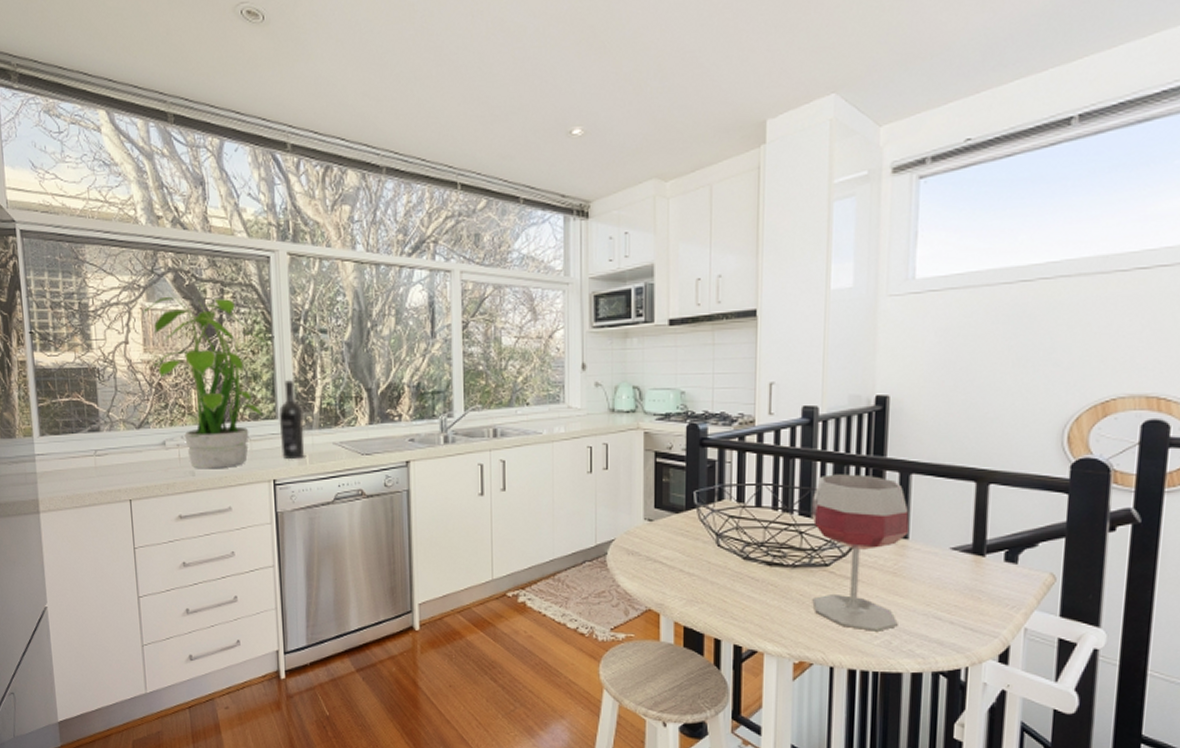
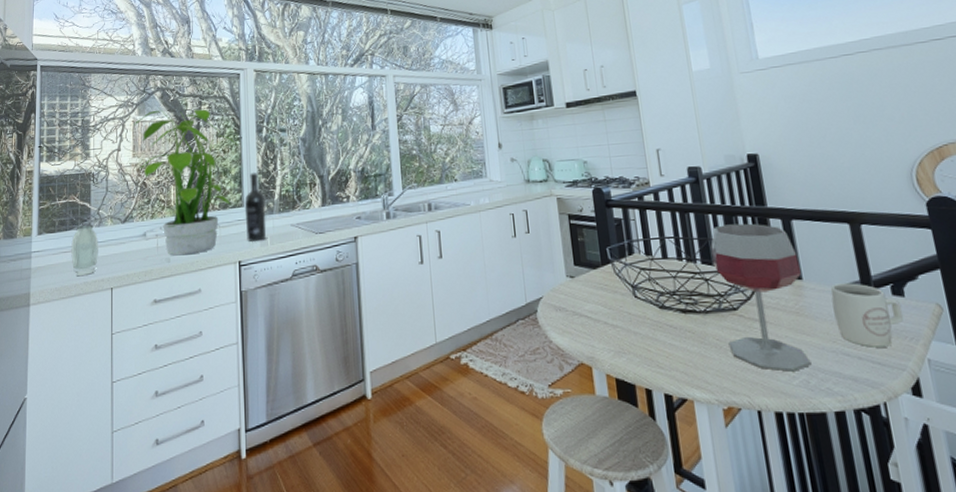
vase: none [79,428,112,485] -> present [71,224,98,277]
mug: none [935,546,1012,613] -> present [830,283,904,348]

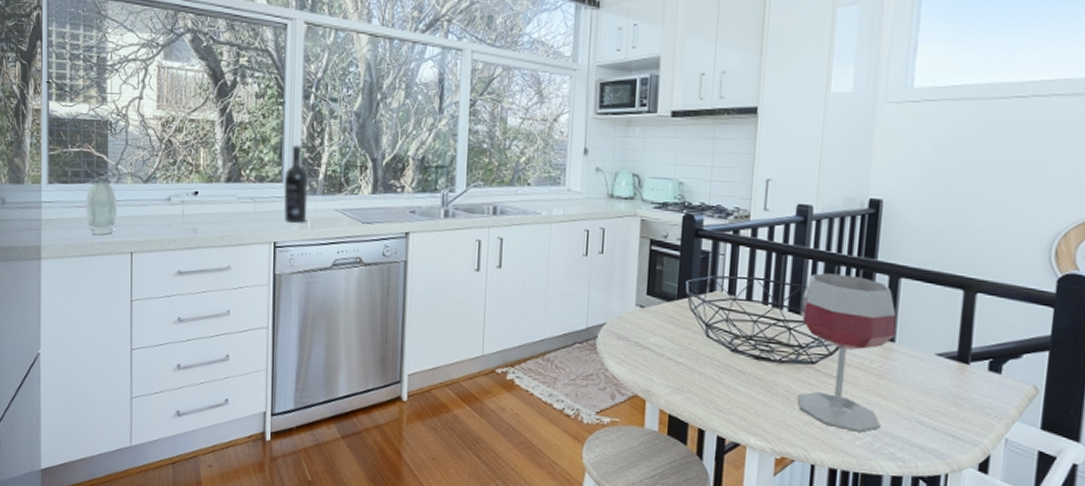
potted plant: present [134,107,240,256] -> none [158,53,283,228]
mug: present [830,283,904,348] -> none [918,351,995,421]

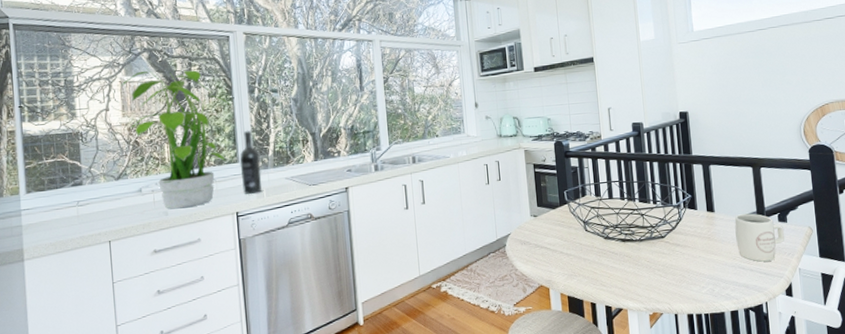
vase: present [86,179,117,236] -> none [63,182,93,232]
potted plant: none [158,53,283,228] -> present [121,68,233,209]
wineglass: present [797,273,897,432] -> none [647,168,717,284]
mug: none [918,351,995,421] -> present [734,213,785,262]

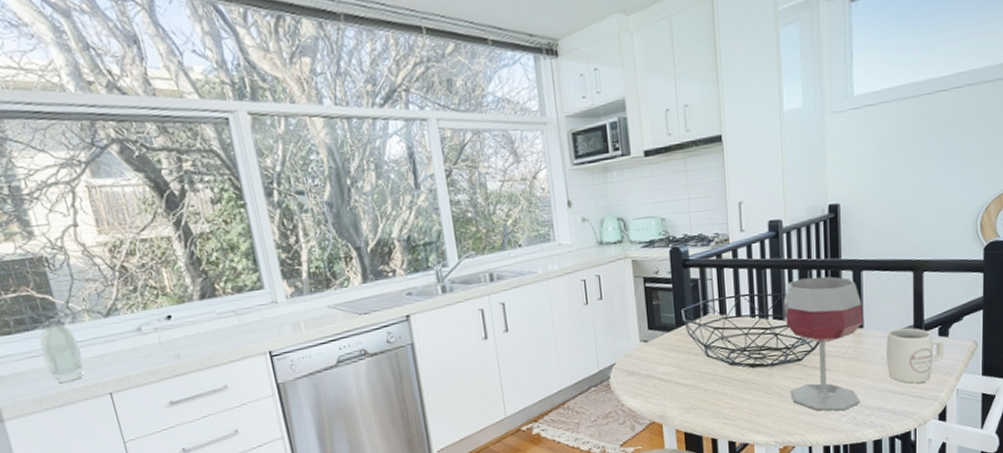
vase: none [63,182,93,232] -> present [39,321,84,384]
potted plant: present [121,68,233,209] -> none [88,166,247,351]
wine bottle: present [239,130,262,194] -> none [263,246,298,329]
wineglass: none [647,168,717,284] -> present [783,276,864,411]

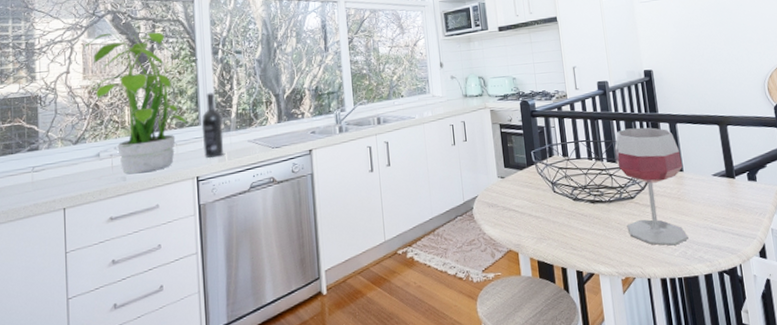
vase: present [39,321,84,384] -> none [18,146,49,199]
potted plant: none [88,166,247,351] -> present [83,30,196,174]
wine bottle: none [263,246,298,329] -> present [201,92,224,158]
mug: present [886,327,945,384] -> none [704,172,756,223]

